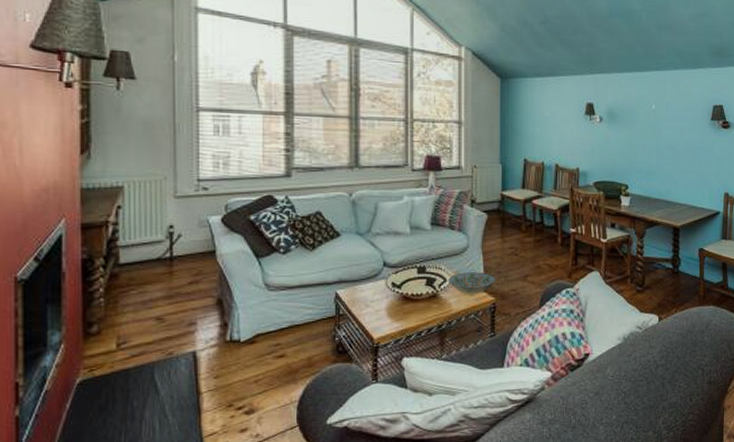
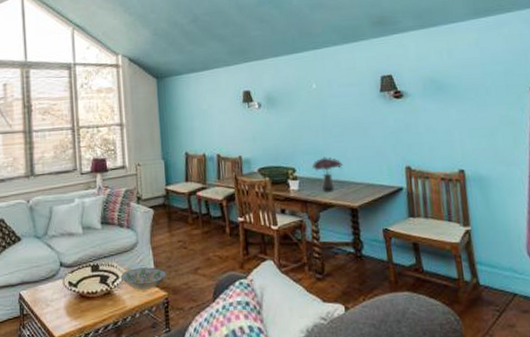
flower arrangement: none [643,177,672,211] -> present [311,157,344,192]

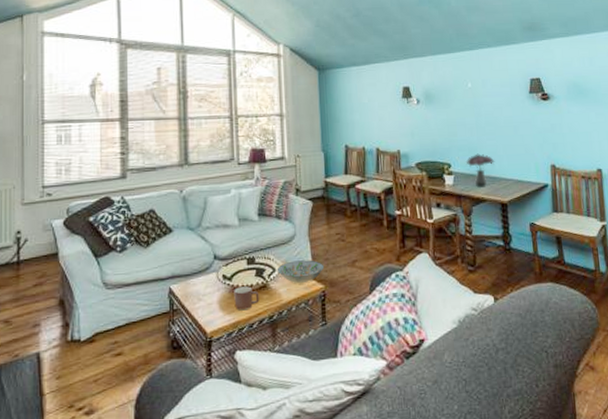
mug: none [79,293,104,317] -> present [234,286,259,311]

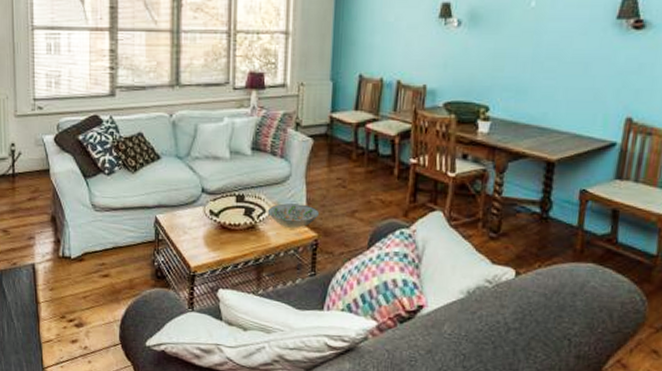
mug: present [234,286,259,311] -> none [220,224,247,250]
flower arrangement: present [465,153,495,188] -> none [509,96,550,140]

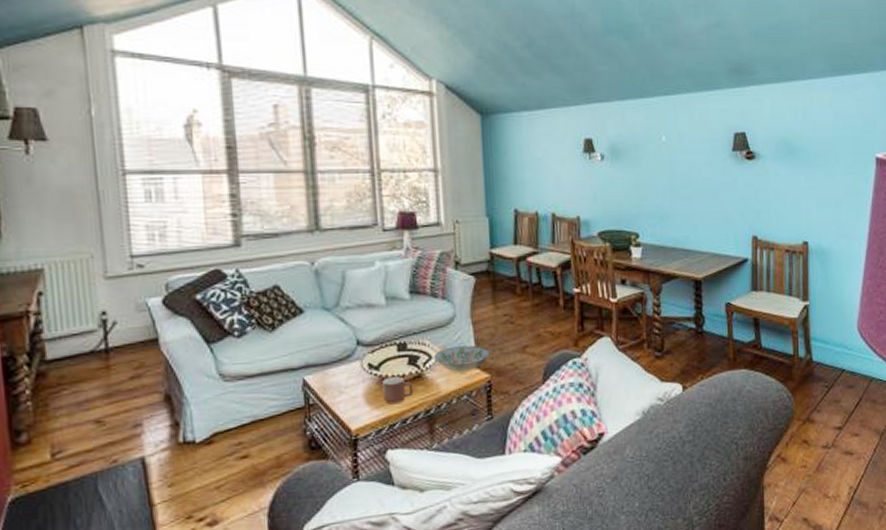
mug: none [220,224,247,250] -> present [382,376,414,405]

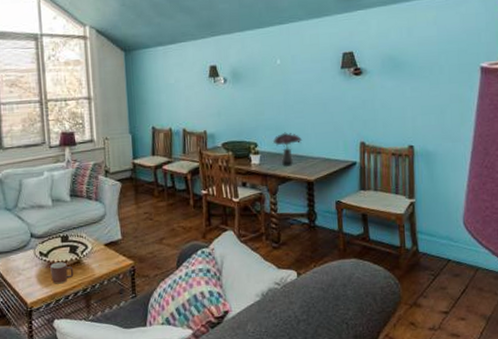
decorative bowl: present [433,345,490,374] -> none [89,237,134,260]
flower arrangement: none [656,221,690,262] -> present [272,132,303,167]

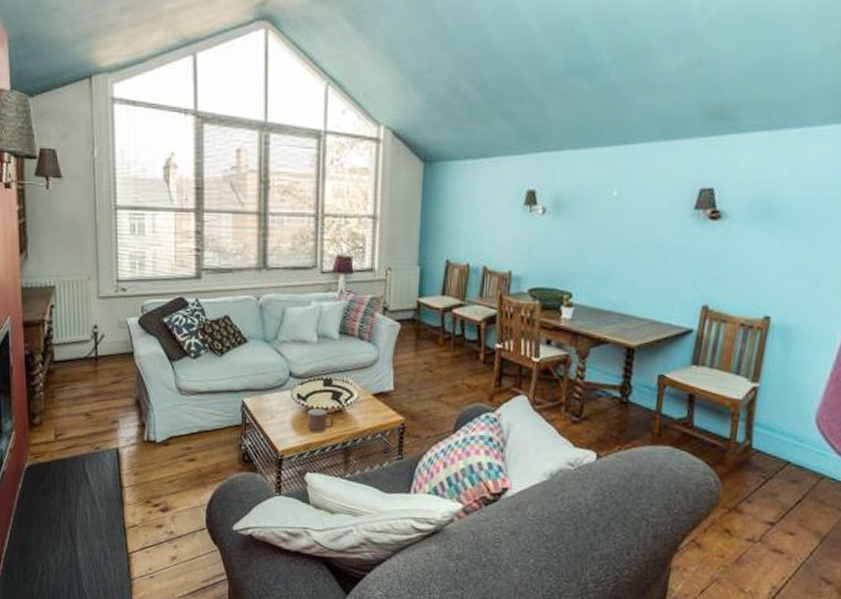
flower arrangement: present [272,132,303,167] -> none [591,283,630,326]

